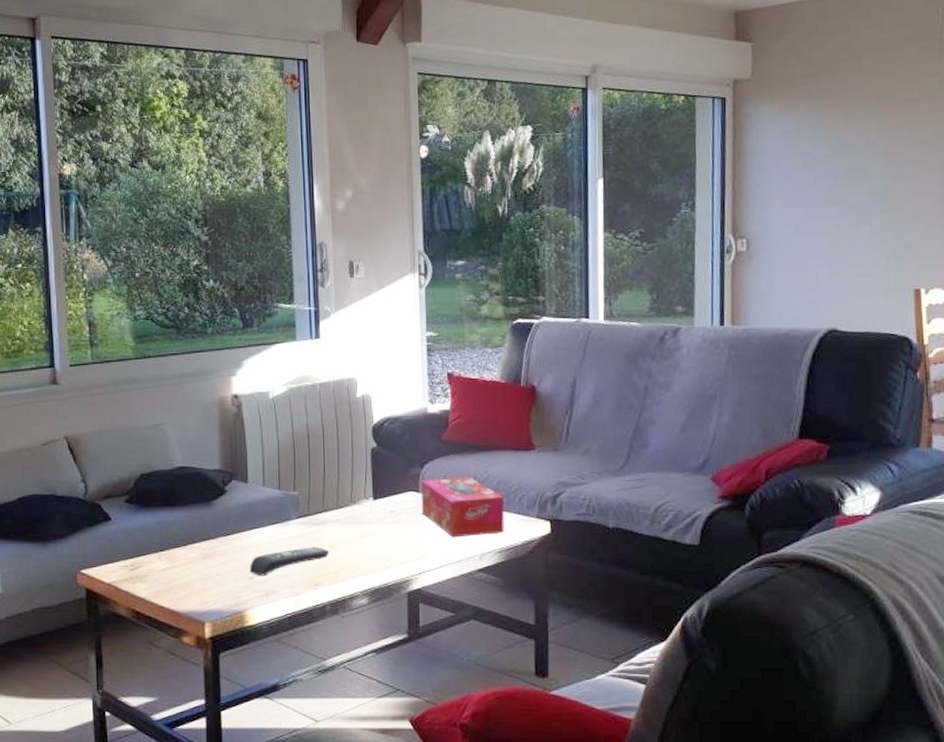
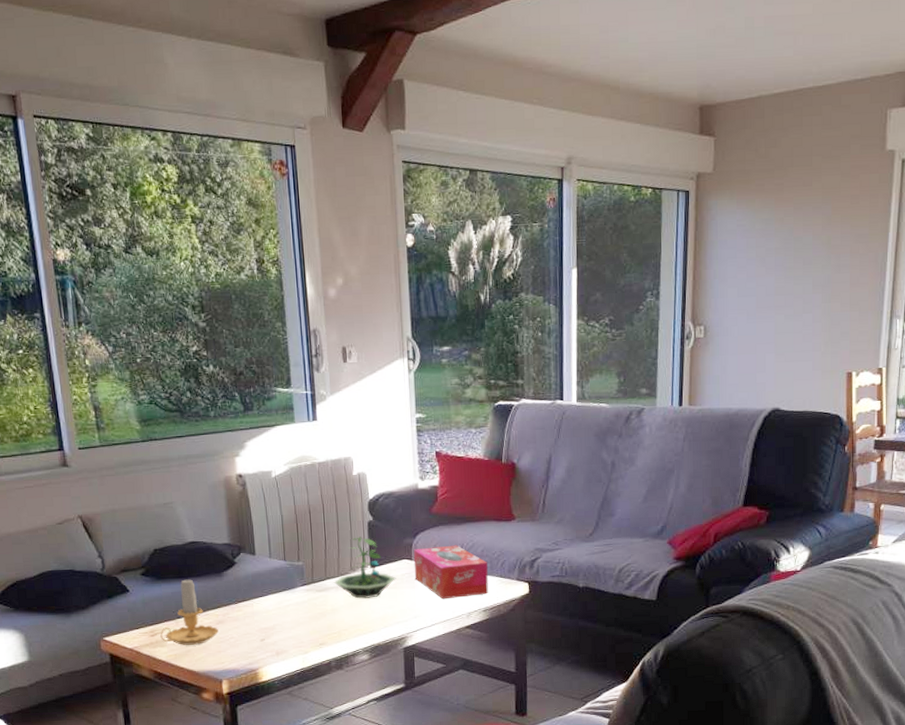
candle: none [141,507,204,581] -> present [160,578,218,645]
remote control: present [250,546,330,576] -> none [261,610,333,638]
terrarium: none [332,465,401,534] -> present [334,537,396,599]

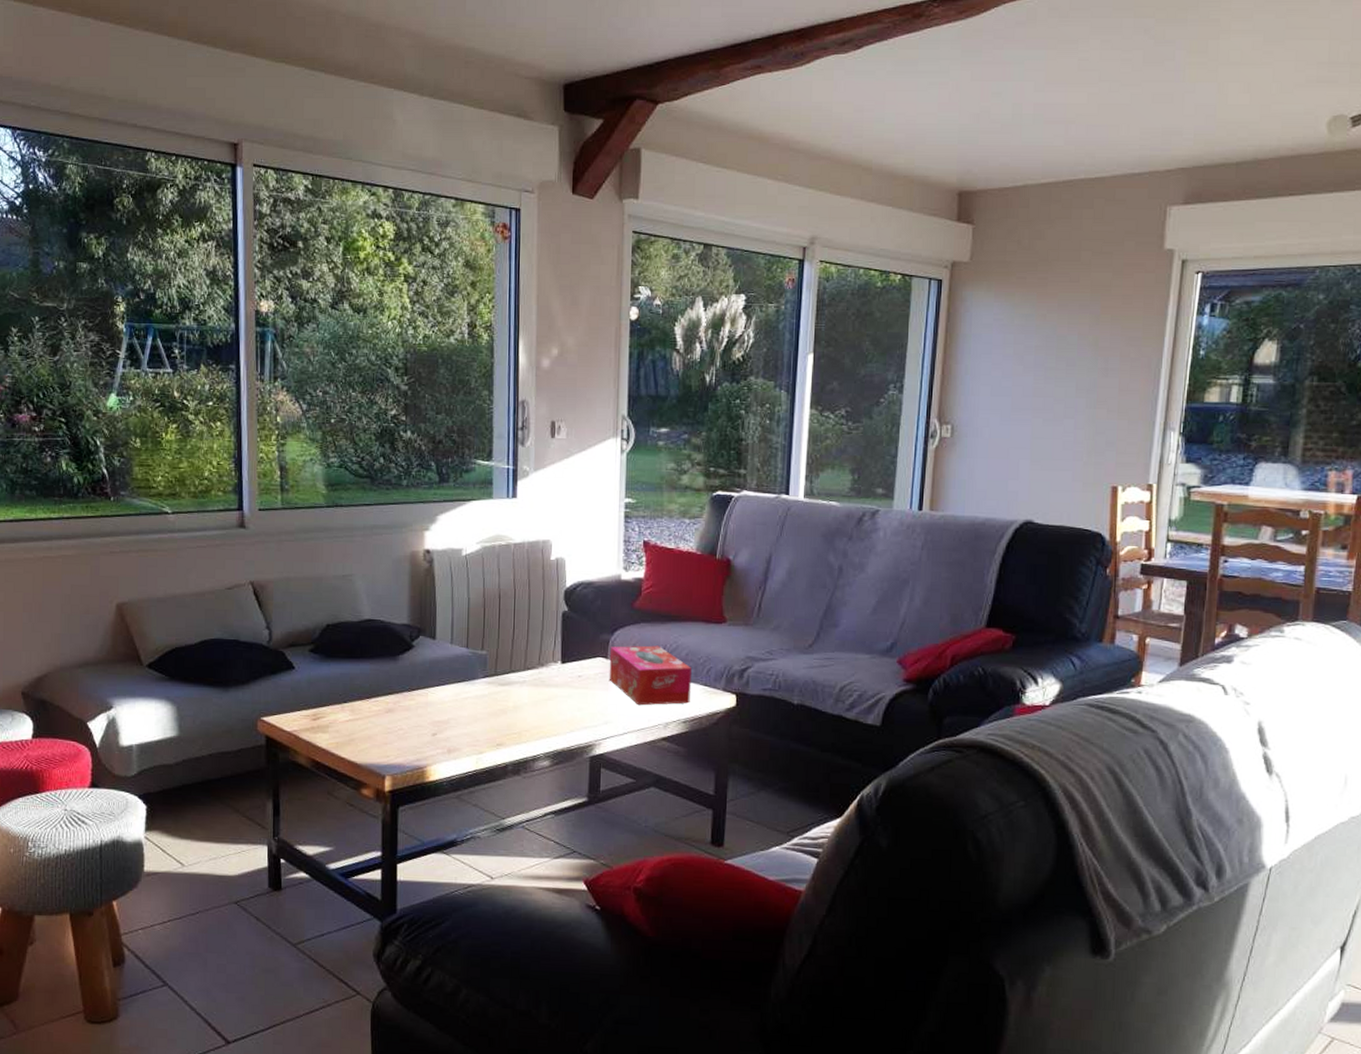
candle: present [160,578,218,645] -> none [323,659,387,734]
terrarium: present [334,537,396,599] -> none [519,628,589,698]

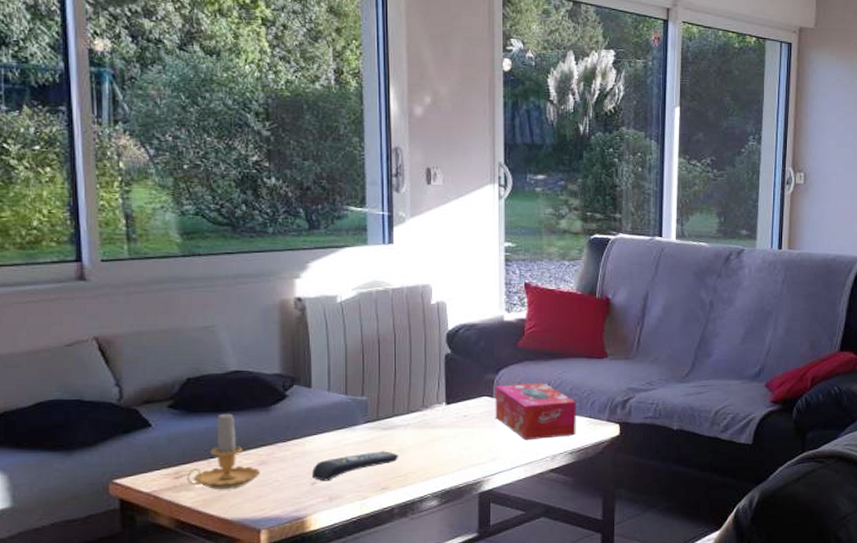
candle: none [323,659,387,734] -> present [187,412,260,489]
remote control: none [433,706,515,733] -> present [312,451,399,481]

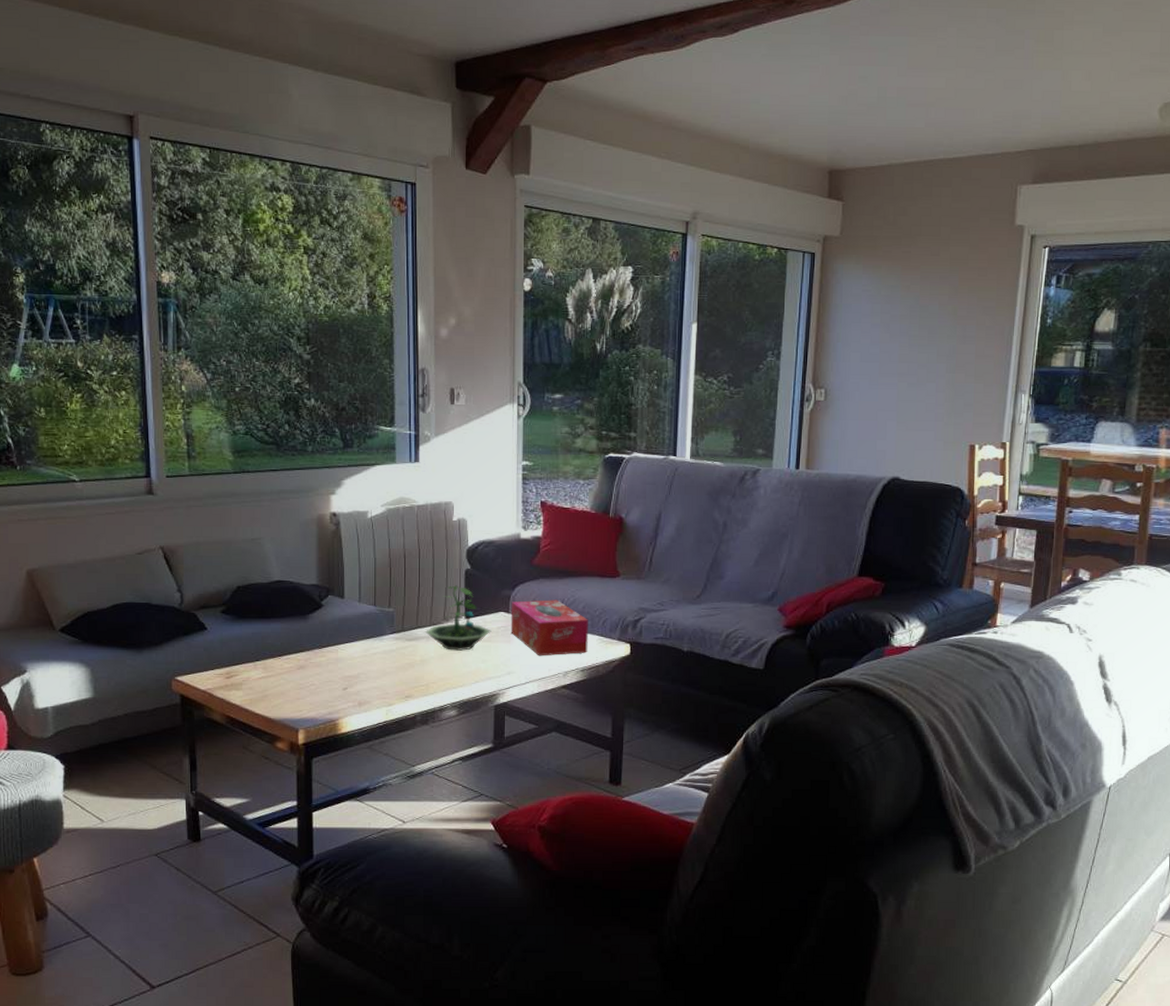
candle: present [187,412,260,489] -> none [236,619,299,690]
remote control: present [312,451,399,481] -> none [344,661,422,687]
terrarium: none [403,370,474,438] -> present [426,585,491,651]

